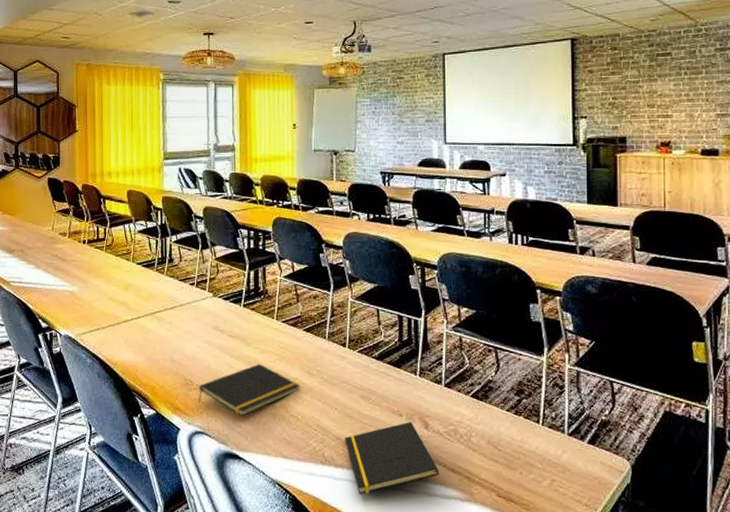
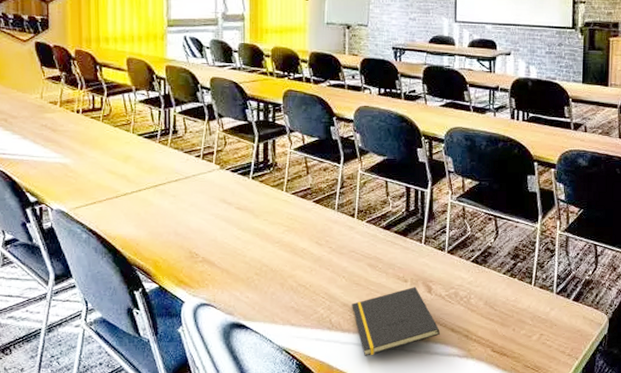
notepad: present [199,364,300,416] -> none [204,236,309,287]

